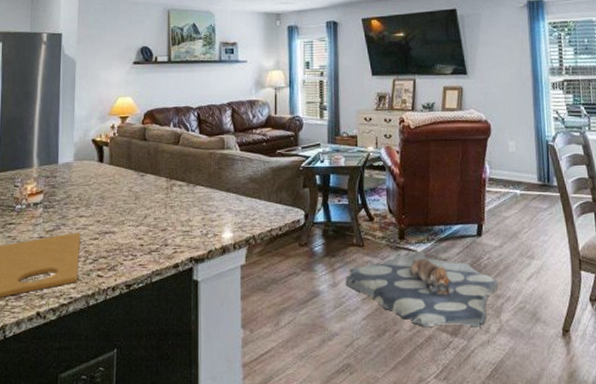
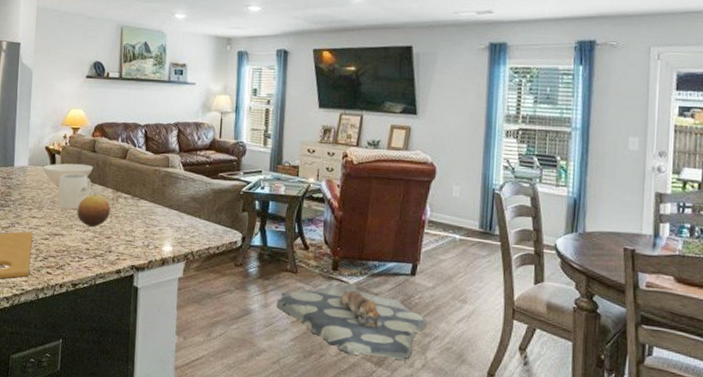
bowl: none [89,154,144,181] -> present [43,163,93,187]
mug: none [107,165,144,205] -> present [57,173,92,210]
fruit: none [128,185,165,220] -> present [77,194,111,227]

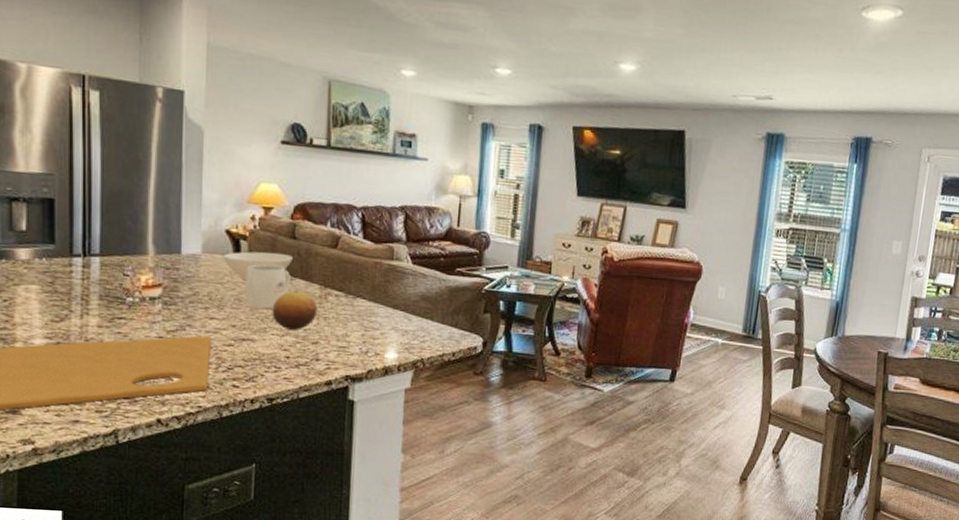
dog bed: present [276,283,428,361] -> none [521,391,684,470]

